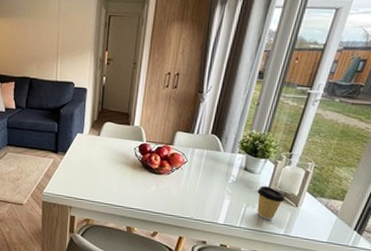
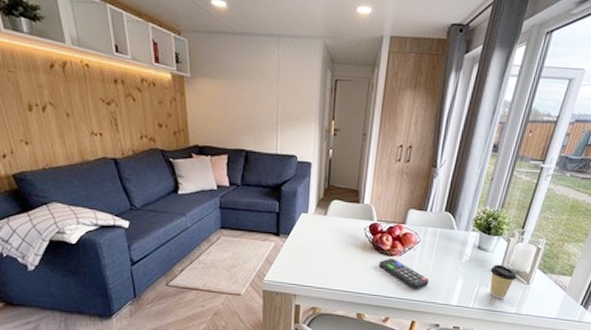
remote control: none [147,176,197,207] -> present [378,258,430,290]

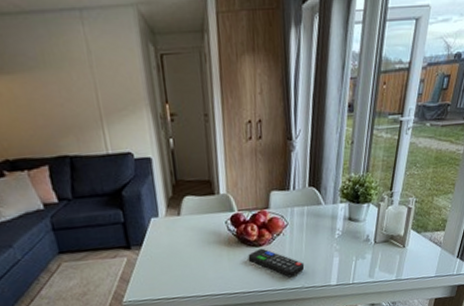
coffee cup: present [489,264,517,298] -> none [365,232,392,269]

